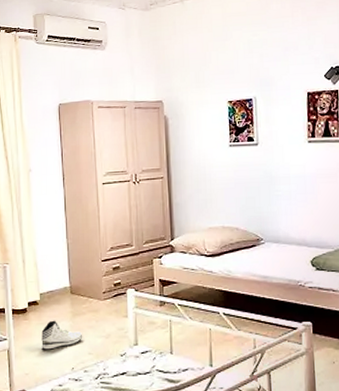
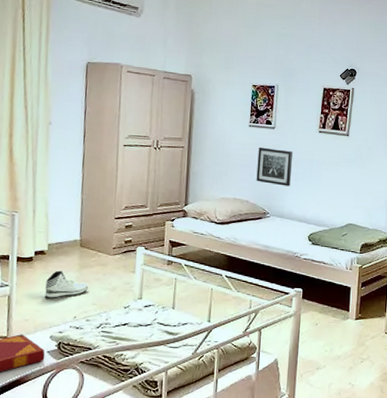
wall art: none [242,167,283,207] -> present [256,147,294,187]

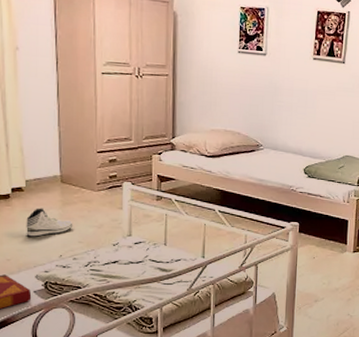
wall art: present [256,147,294,187] -> none [247,75,287,117]

